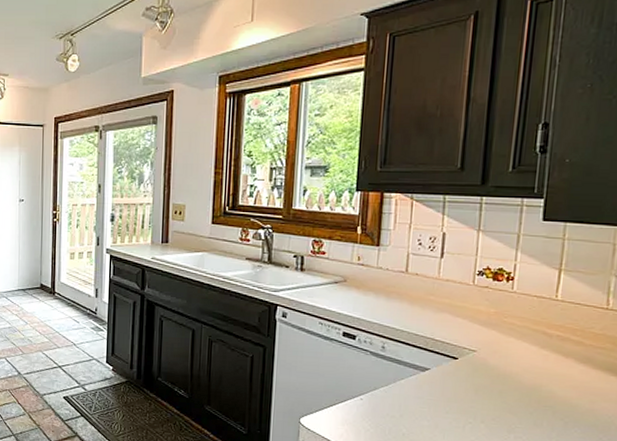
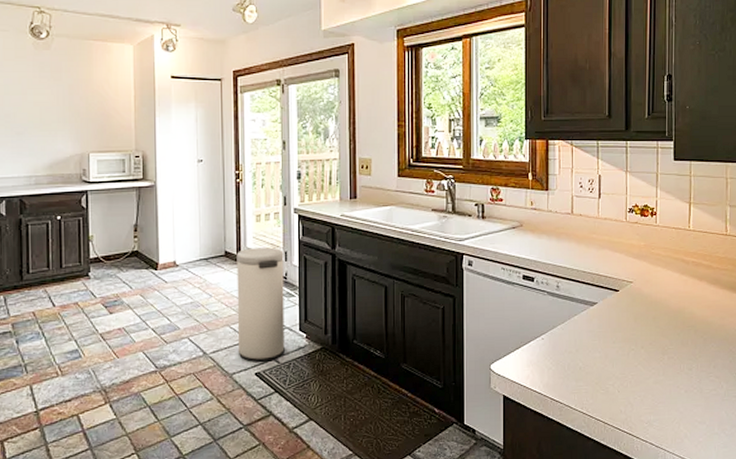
pedal bin: none [48,283,95,388] -> present [236,247,285,362]

